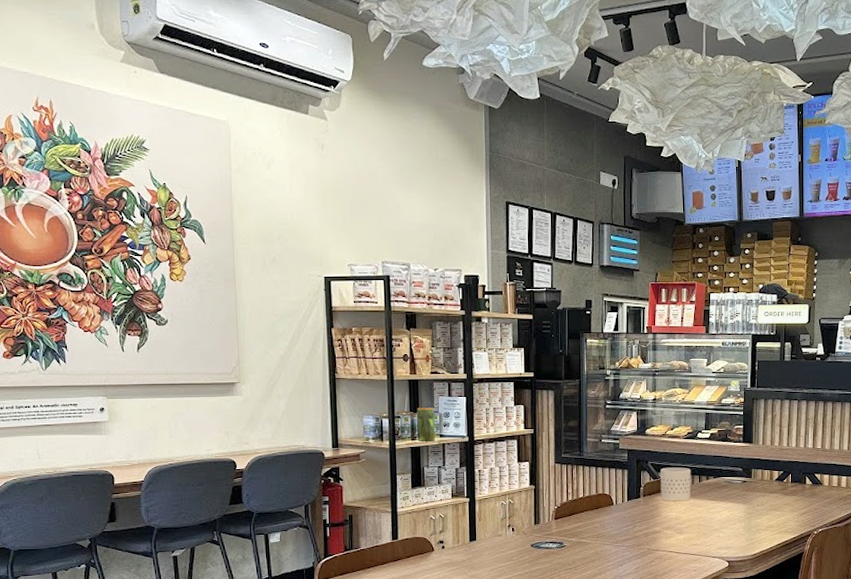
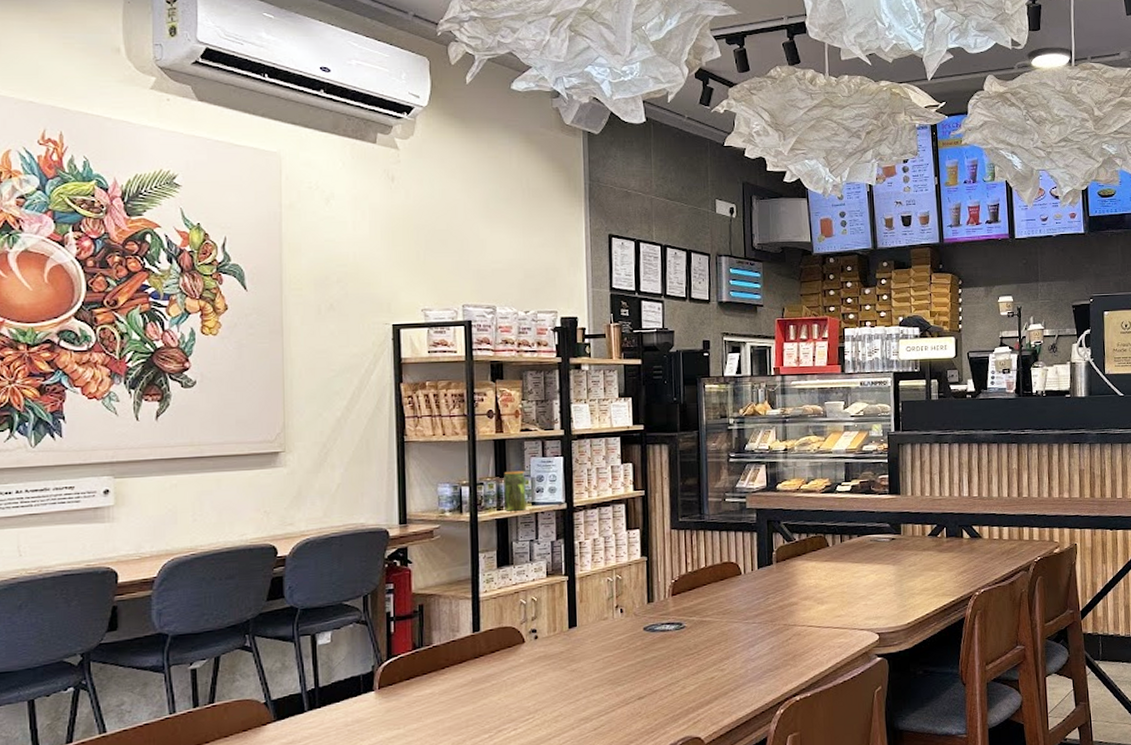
mug: present [660,467,691,501] -> none [795,526,832,567]

